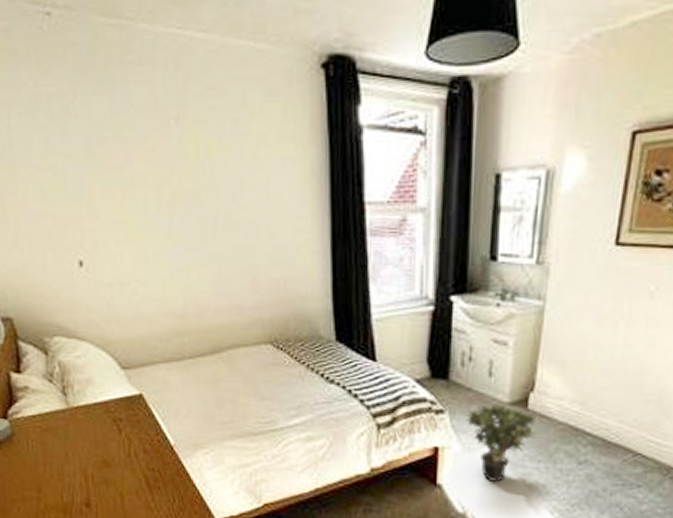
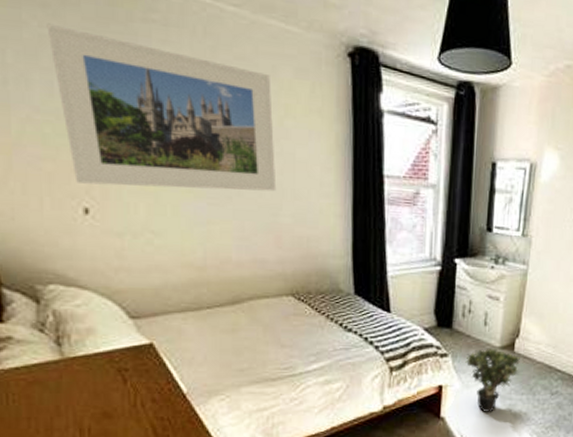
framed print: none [40,81,251,237] -> present [46,23,277,192]

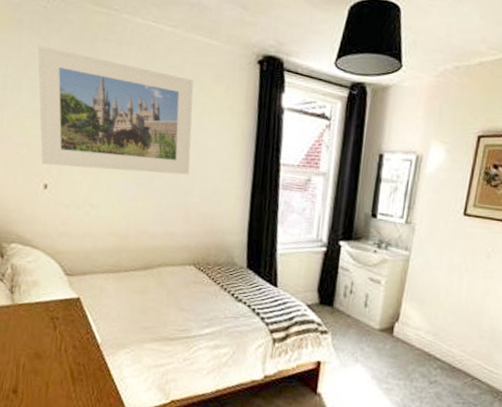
potted plant: present [465,348,520,412] -> none [344,329,399,394]

